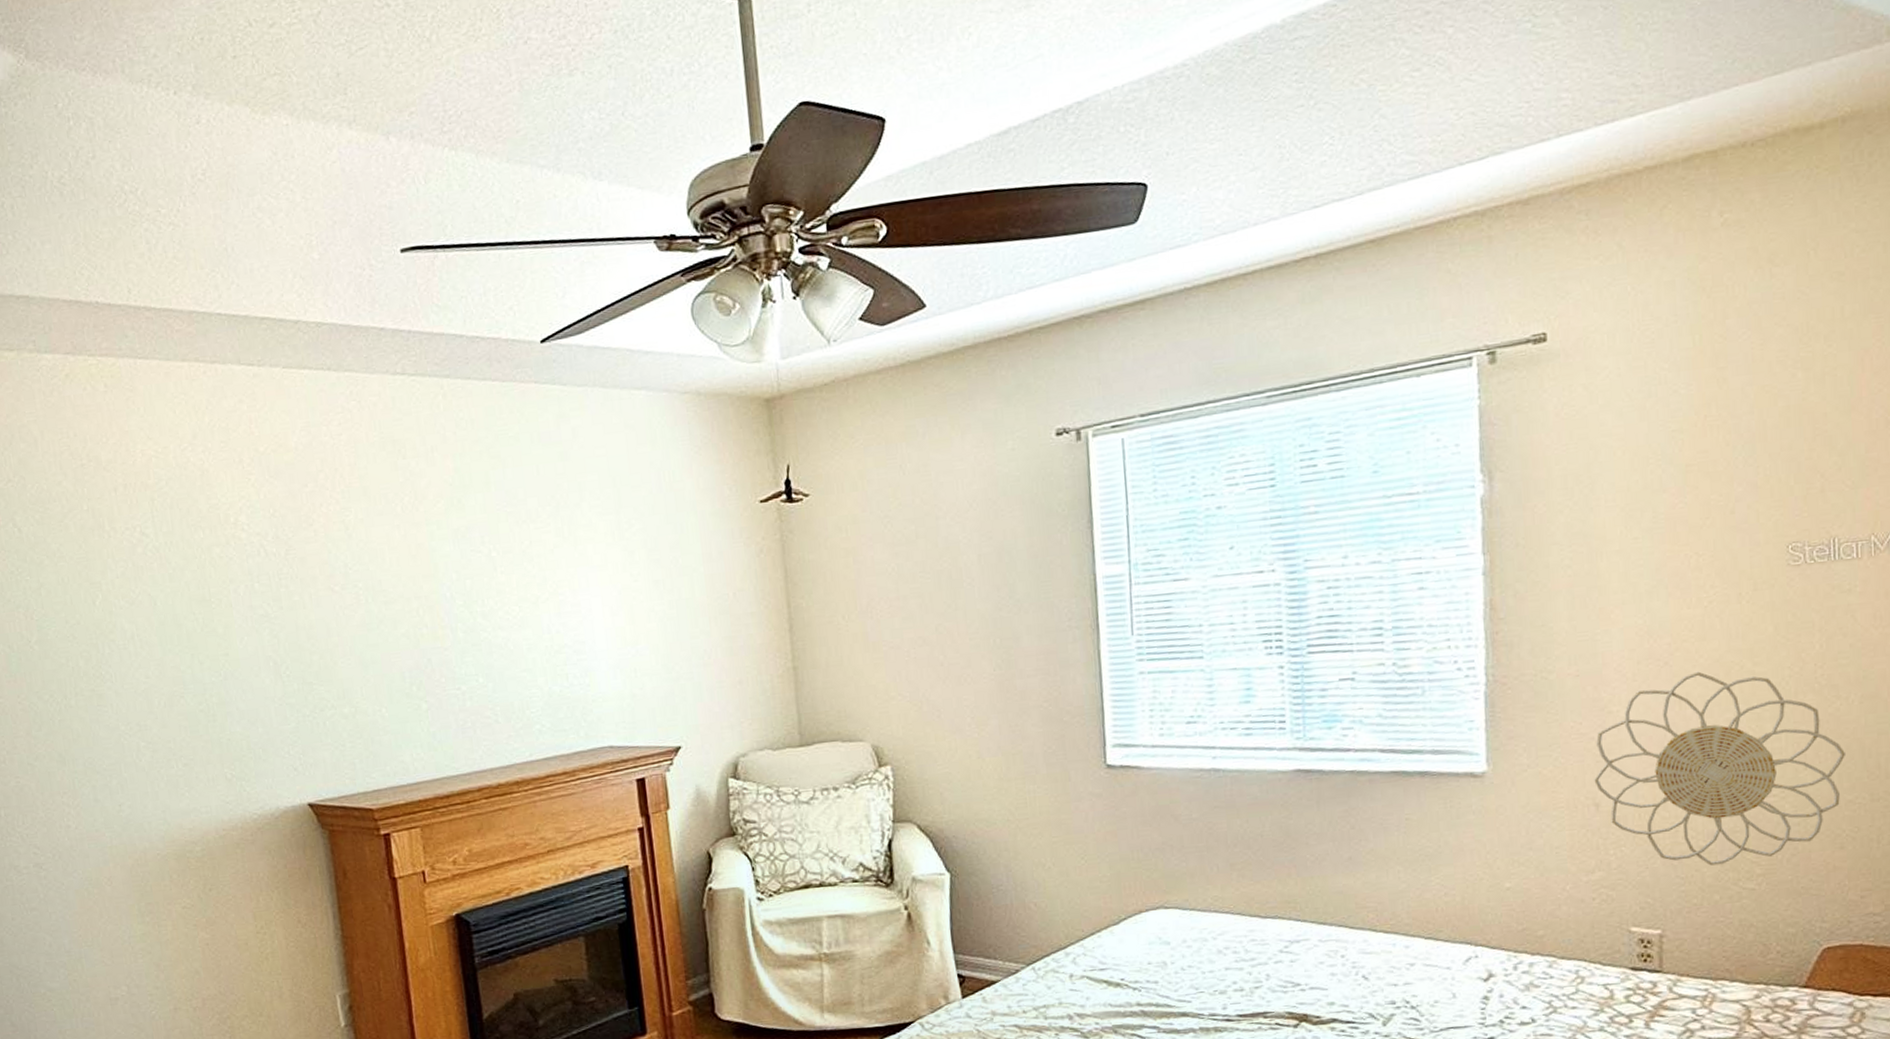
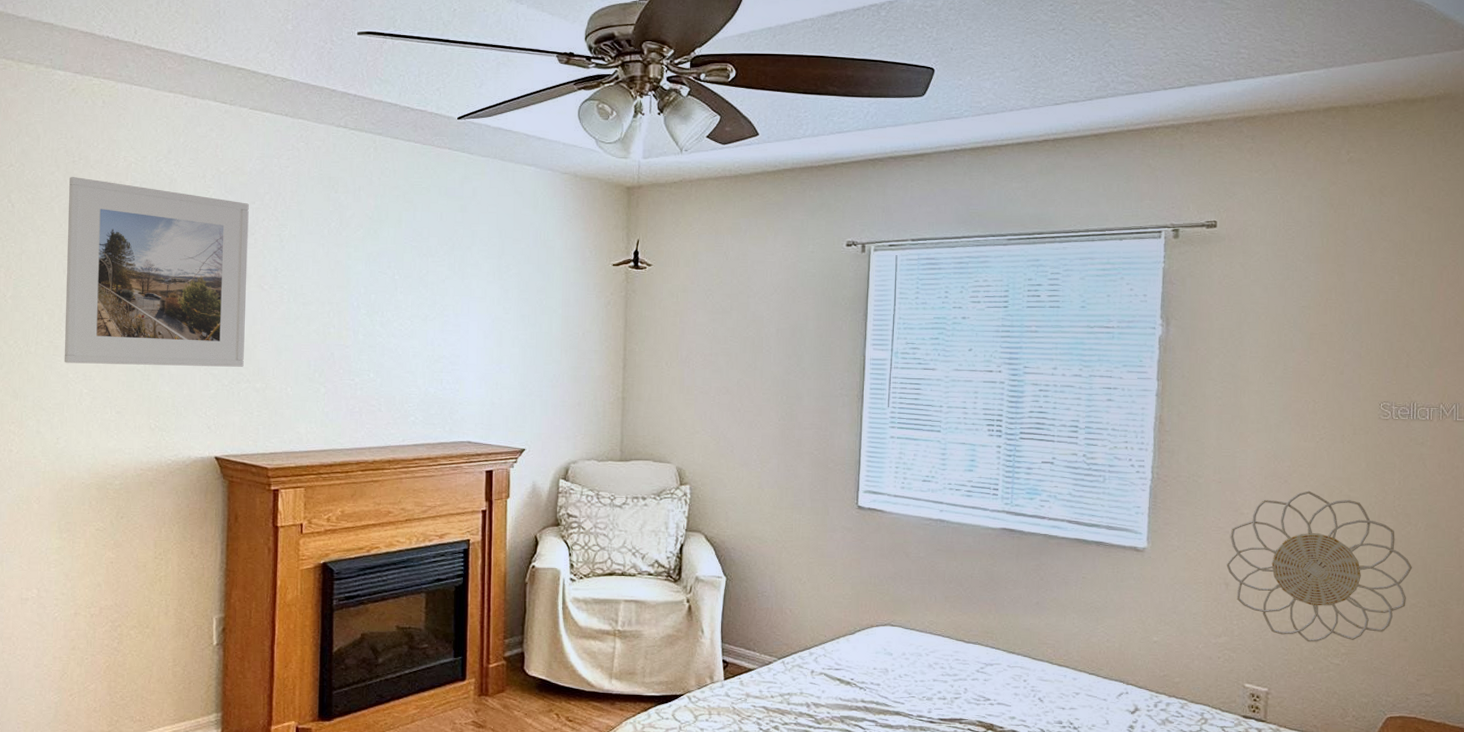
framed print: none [80,483,325,714] -> present [64,177,249,367]

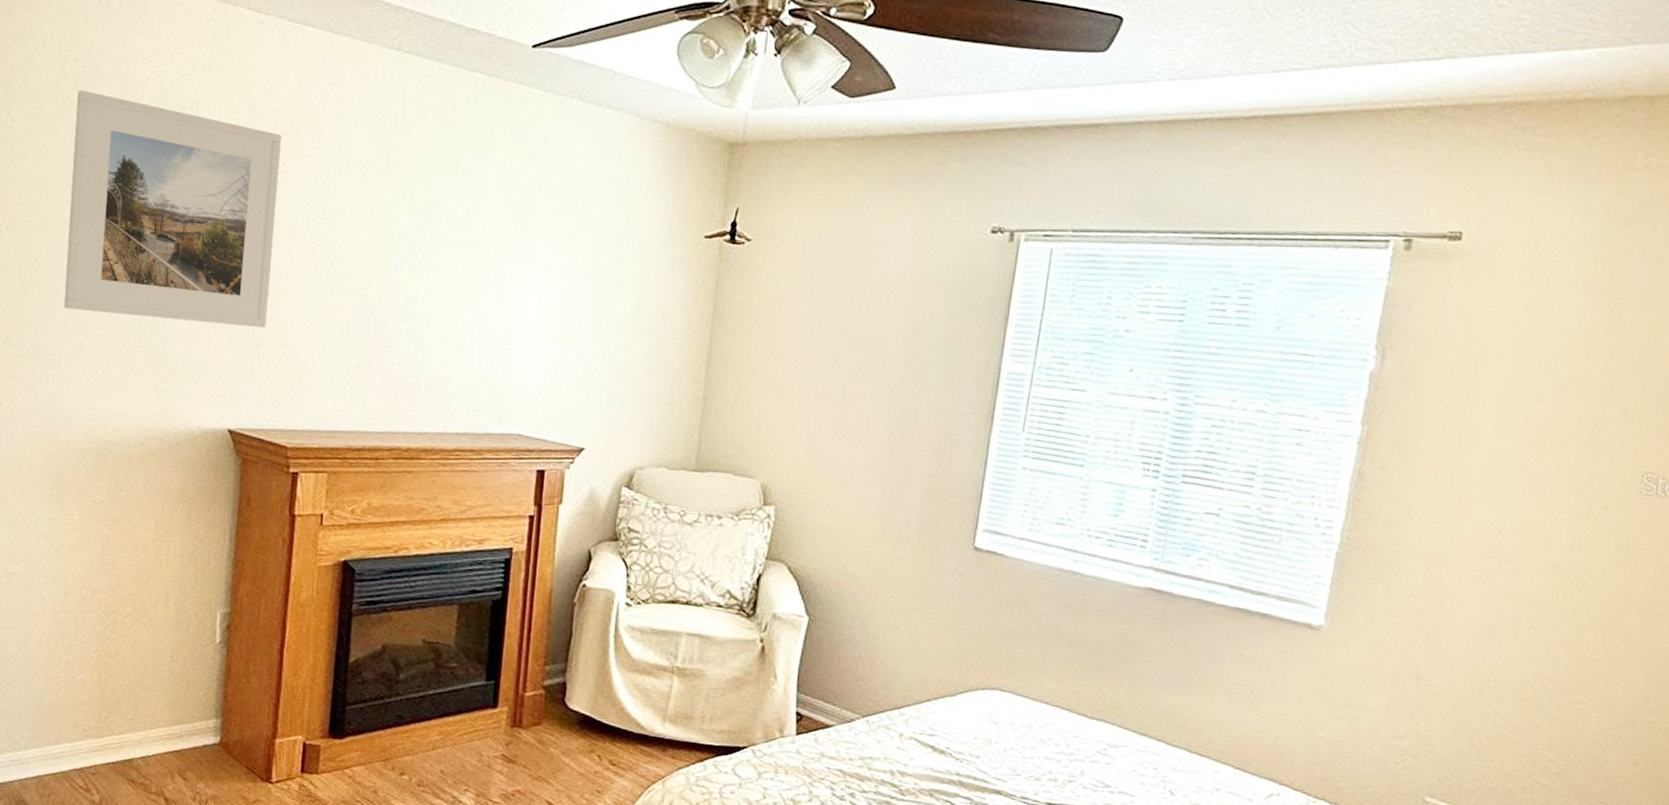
decorative wall piece: present [1226,490,1413,642] -> none [1420,573,1658,759]

